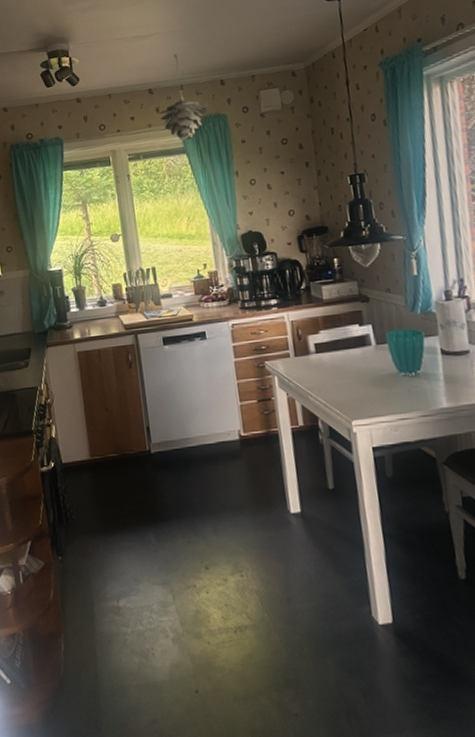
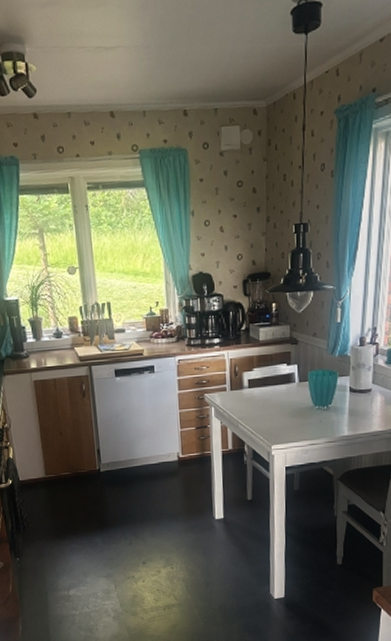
pendant light: present [159,53,208,141] -> none [120,73,169,173]

